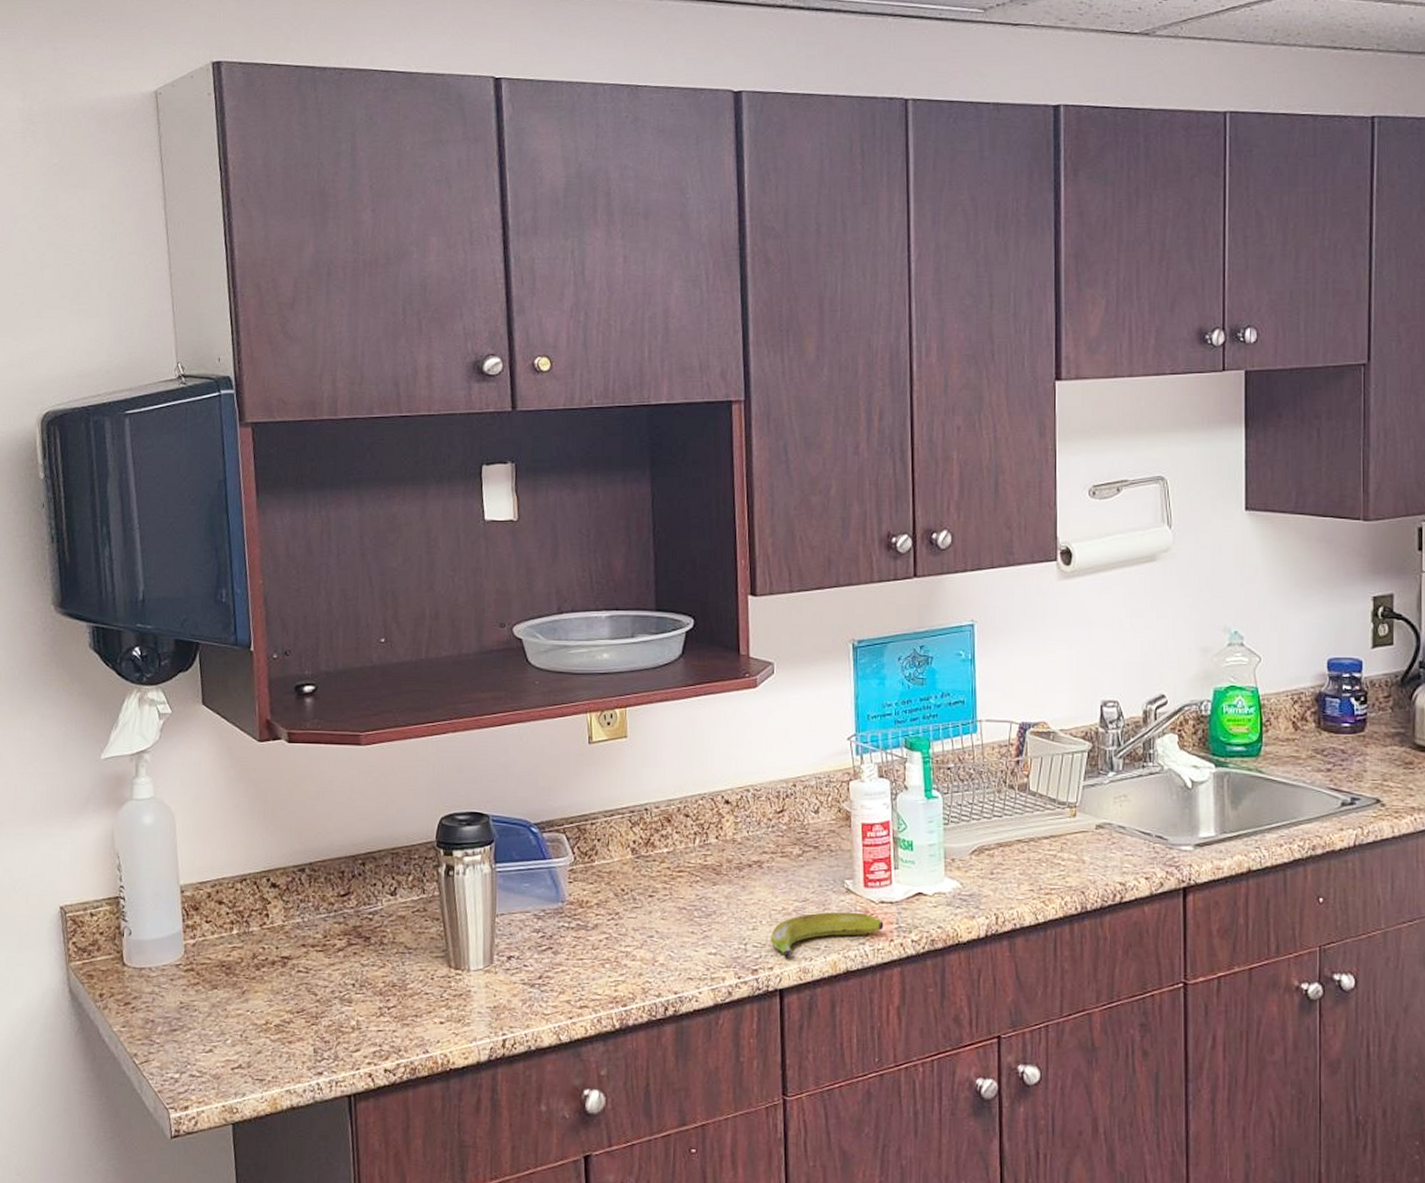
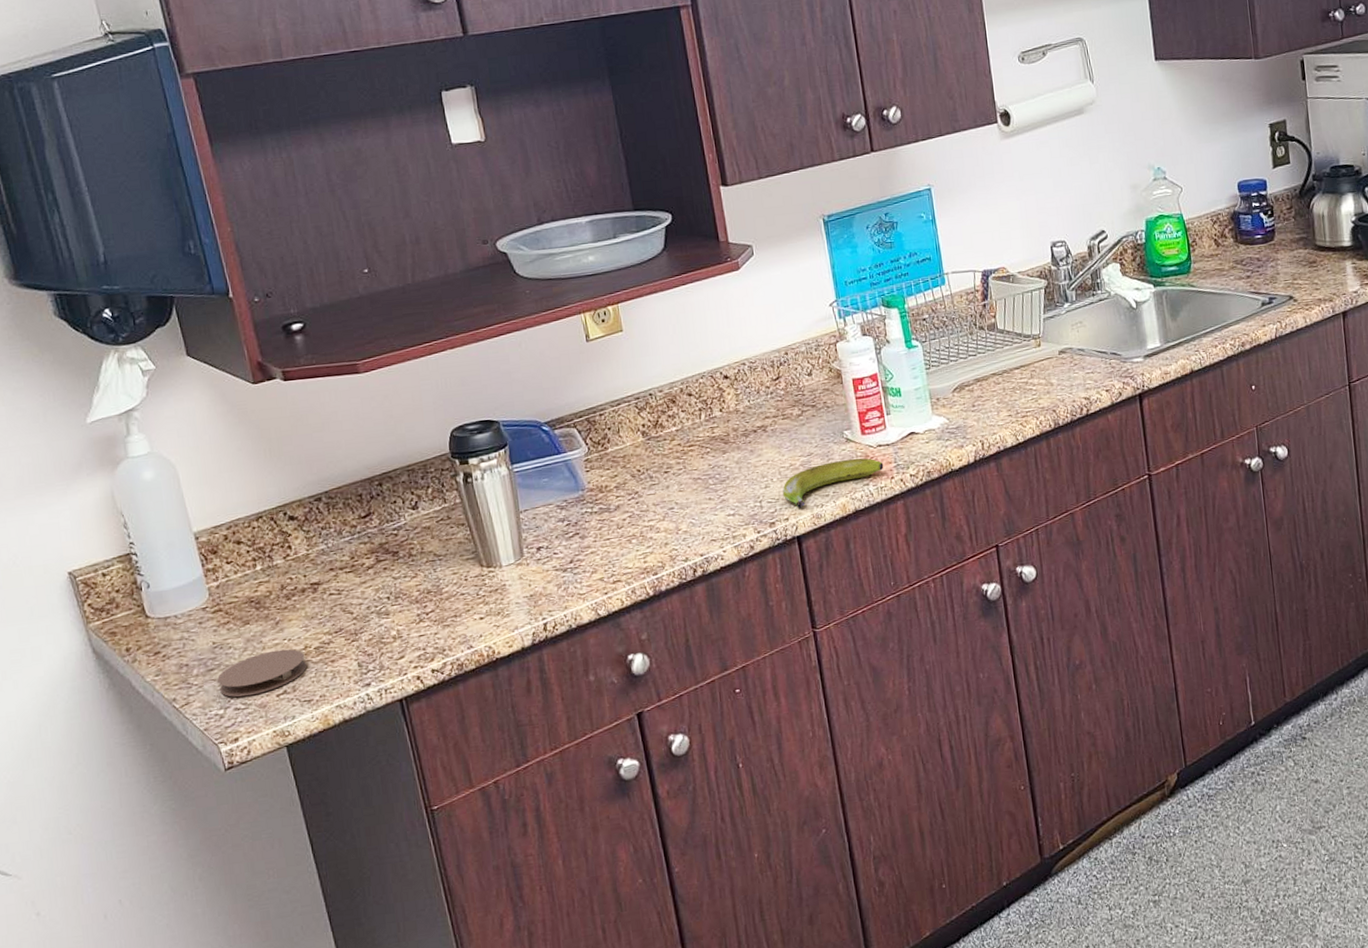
coaster: none [178,1020,264,1064] -> present [217,649,307,698]

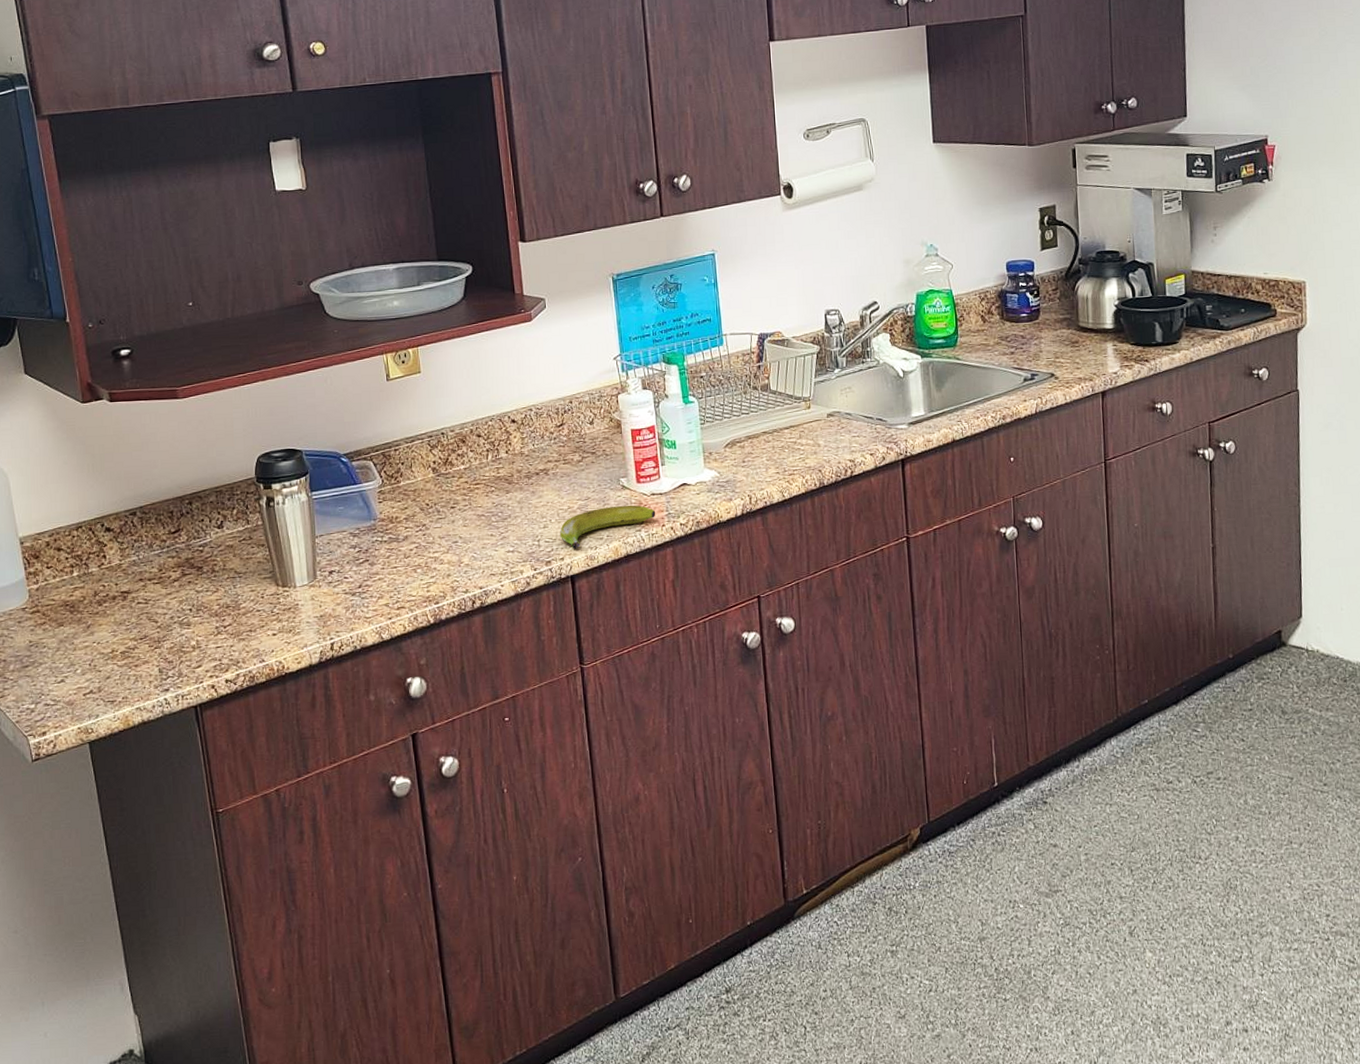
coaster: present [217,649,307,698] -> none [31,651,112,694]

